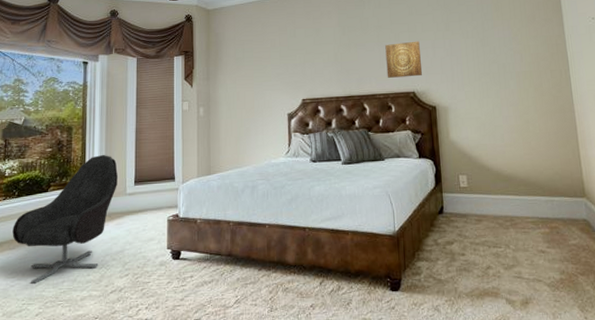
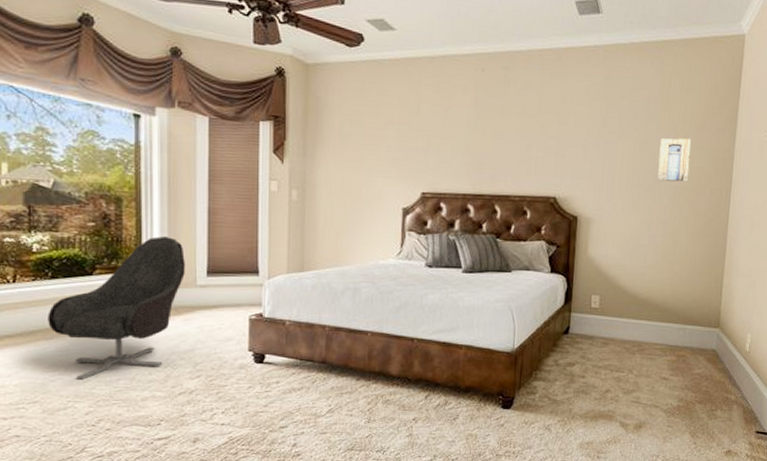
wall art: present [385,41,423,78] -> none [526,136,570,180]
wall art: none [497,31,529,69] -> present [657,138,691,182]

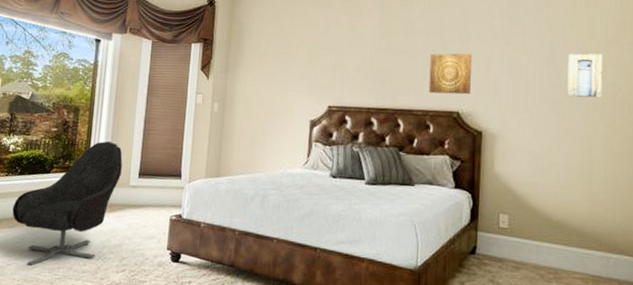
wall art: none [526,136,570,180] -> present [428,53,472,95]

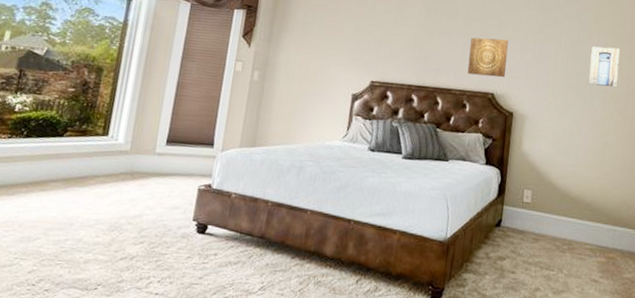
armchair: present [12,140,123,266] -> none [13,104,149,237]

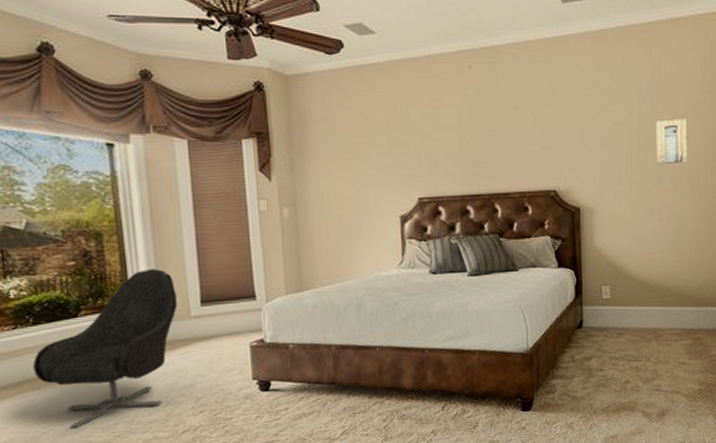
armchair: none [13,104,149,237] -> present [33,268,177,429]
wall art: present [467,37,508,78] -> none [522,127,567,173]

